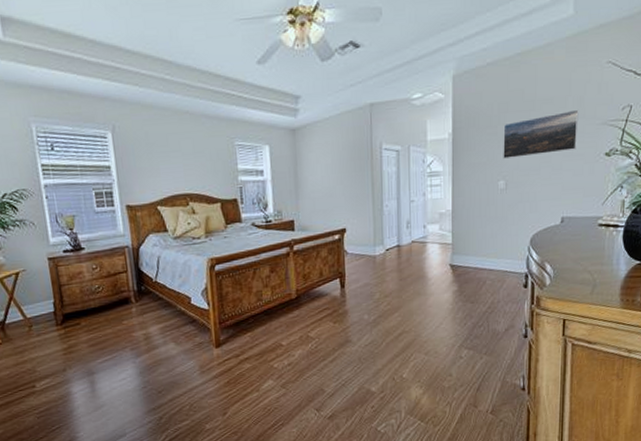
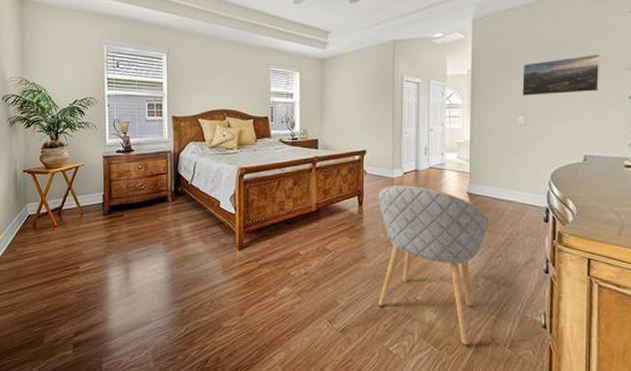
chair: none [360,262,472,416] -> present [378,186,490,346]

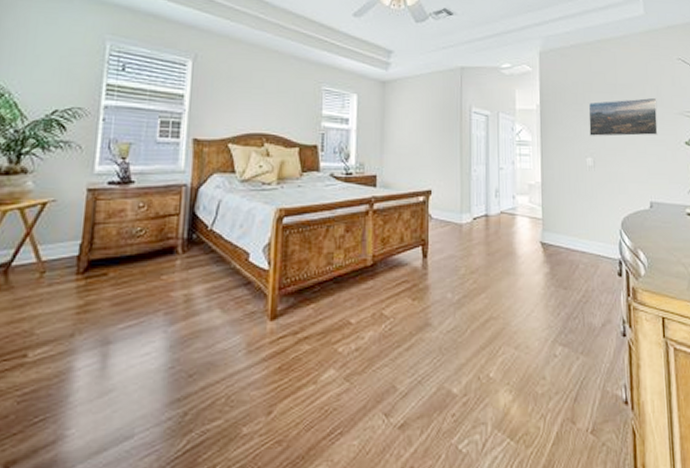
chair: present [378,186,490,346] -> none [445,233,565,434]

